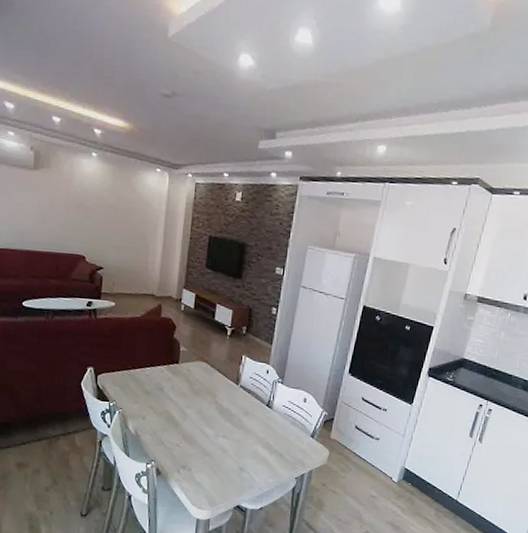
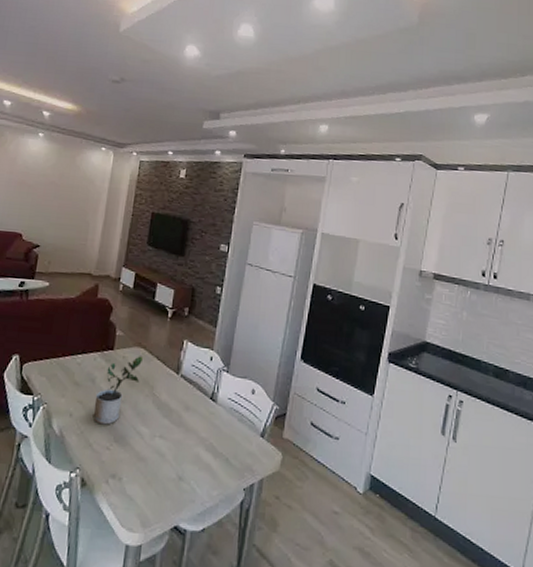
potted plant: none [163,369,205,427] -> present [93,356,143,425]

